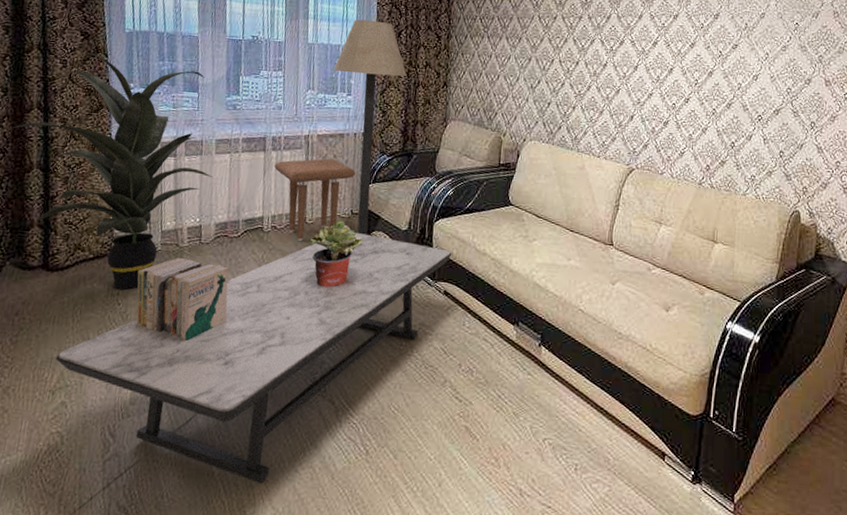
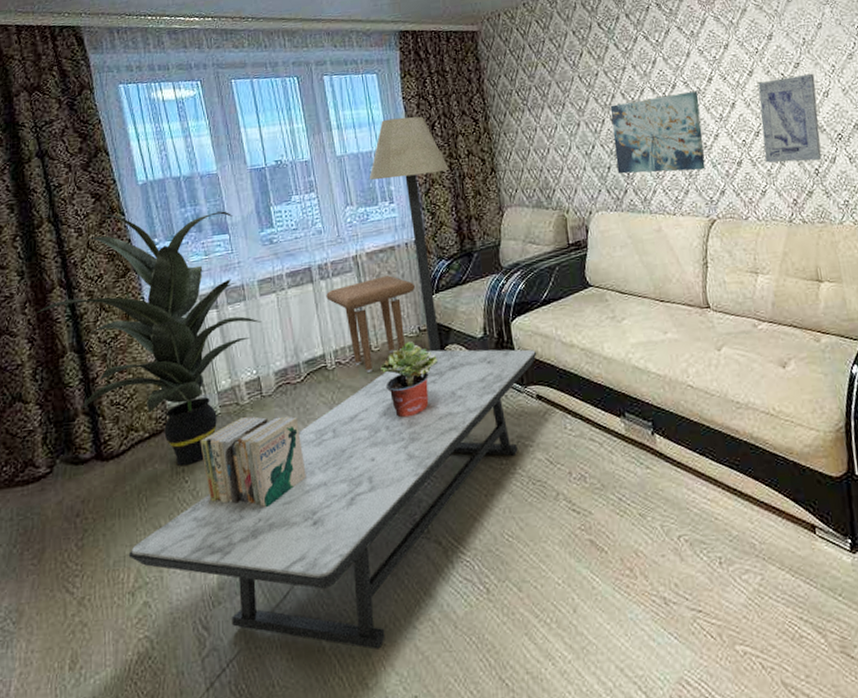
wall art: none [556,48,642,122] -> present [610,91,706,174]
wall art: none [689,55,749,135] -> present [758,73,822,163]

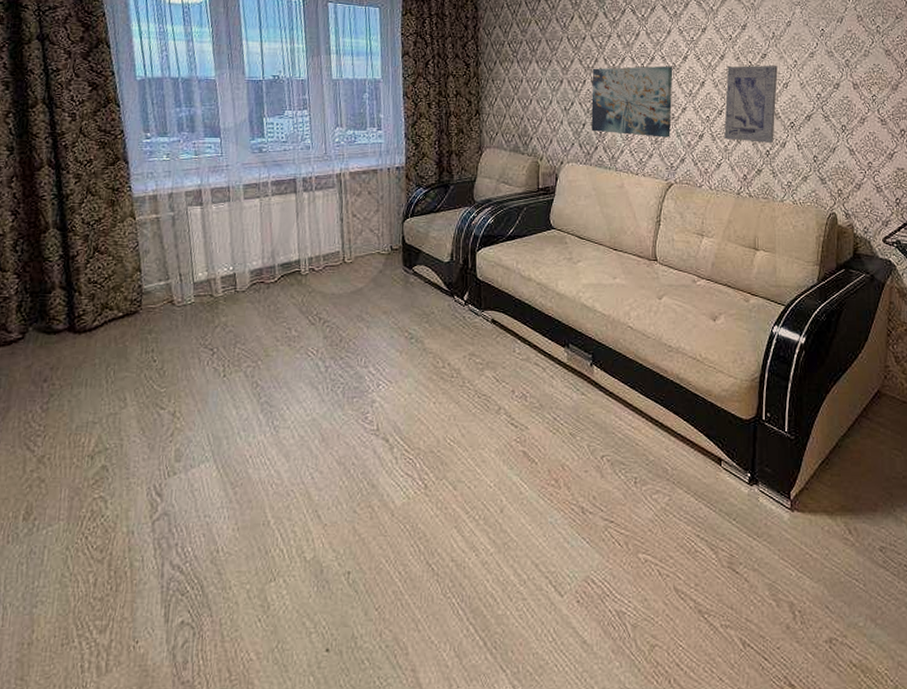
indoor plant: present [37,211,261,465] -> none [23,104,243,345]
coffee table: present [128,349,537,650] -> none [91,267,497,528]
books: present [200,416,306,507] -> none [171,307,270,392]
side table: present [326,275,415,372] -> none [307,196,392,281]
floor lamp: present [369,116,449,352] -> none [360,52,437,270]
potted plant: present [380,341,437,418] -> none [351,258,405,326]

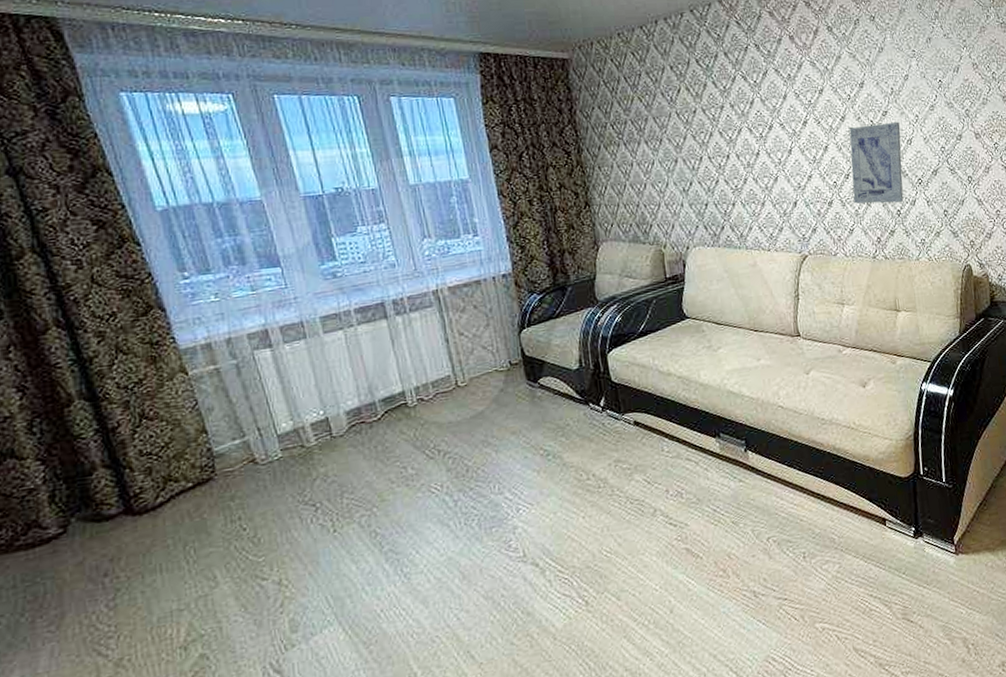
wall art: present [591,66,673,138] -> none [708,133,799,211]

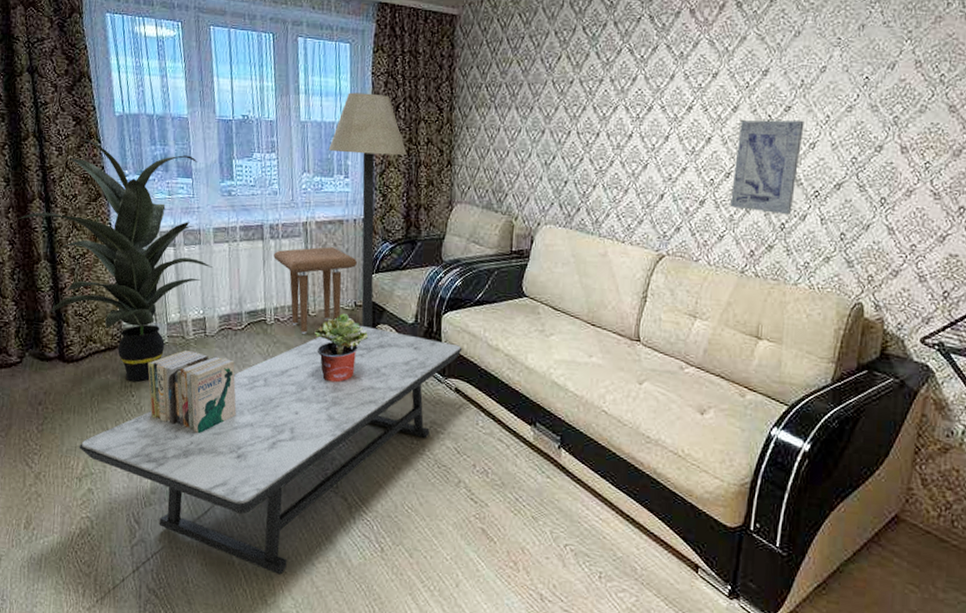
indoor plant: none [26,242,327,514] -> present [18,139,212,382]
coffee table: none [176,379,635,669] -> present [79,325,463,575]
books: none [258,455,389,548] -> present [147,349,237,433]
side table: none [403,310,504,408] -> present [273,247,357,334]
floor lamp: none [448,146,539,385] -> present [328,92,407,329]
potted plant: none [468,375,531,450] -> present [314,313,368,383]

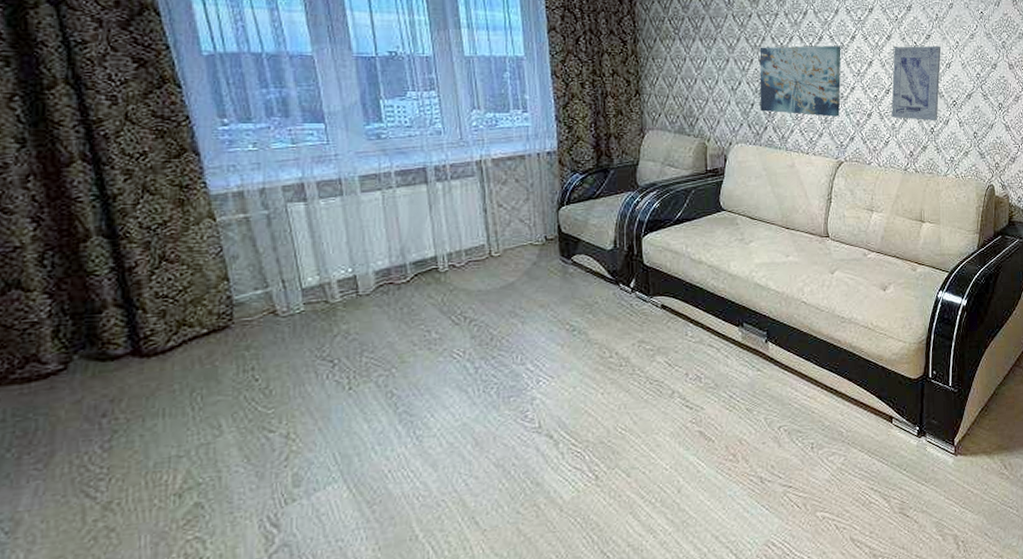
indoor plant: present [18,139,212,382] -> none [45,85,361,363]
coffee table: present [79,325,463,575] -> none [175,258,666,535]
books: present [147,349,237,433] -> none [276,314,407,406]
side table: present [273,247,357,334] -> none [442,184,544,277]
potted plant: present [314,313,368,383] -> none [500,249,563,321]
floor lamp: present [328,92,407,329] -> none [501,26,591,261]
wall art: none [573,117,674,202] -> present [759,45,841,117]

